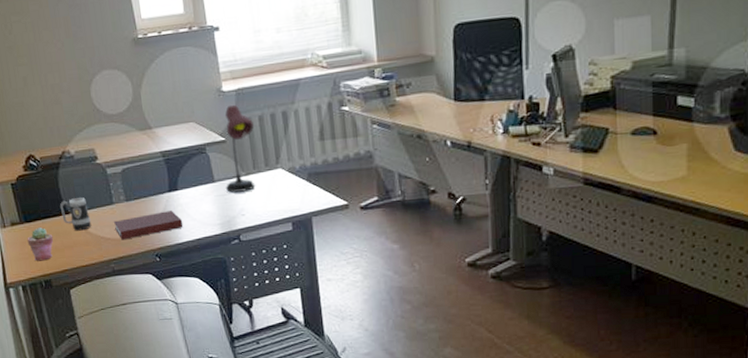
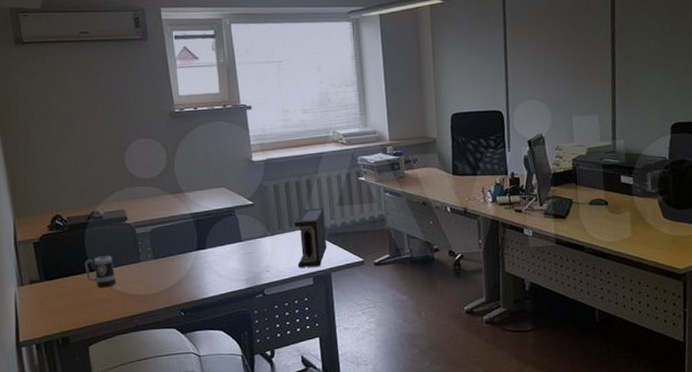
potted succulent: present [27,226,54,261] -> none [46,284,75,319]
notebook: present [113,211,184,240] -> none [139,268,210,296]
desk lamp: present [224,104,256,193] -> none [252,172,280,251]
speaker: none [270,143,306,212] -> present [294,207,327,268]

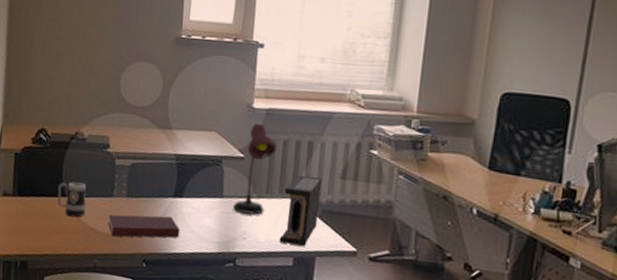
notebook: none [139,268,210,296] -> present [108,214,180,238]
desk lamp: none [252,172,280,251] -> present [233,123,277,215]

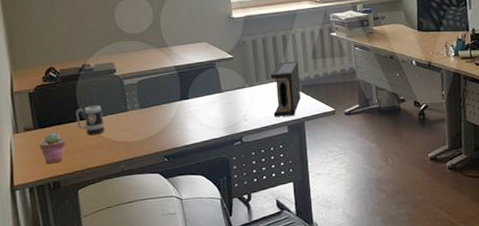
potted succulent: none [14,203,43,240] -> present [39,132,66,164]
notebook: present [108,214,180,238] -> none [126,117,192,143]
desk lamp: present [233,123,277,215] -> none [231,28,258,101]

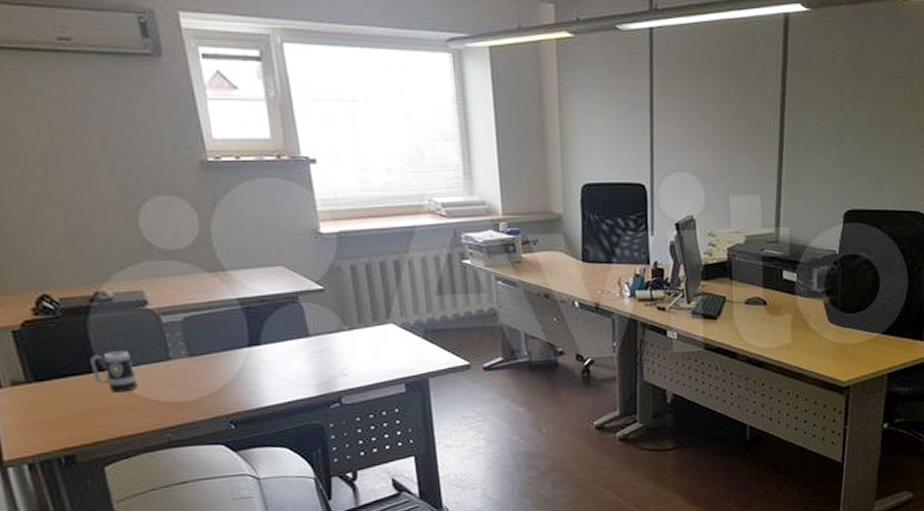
potted succulent: present [39,132,66,164] -> none [37,387,80,432]
speaker: present [271,61,301,117] -> none [379,296,422,371]

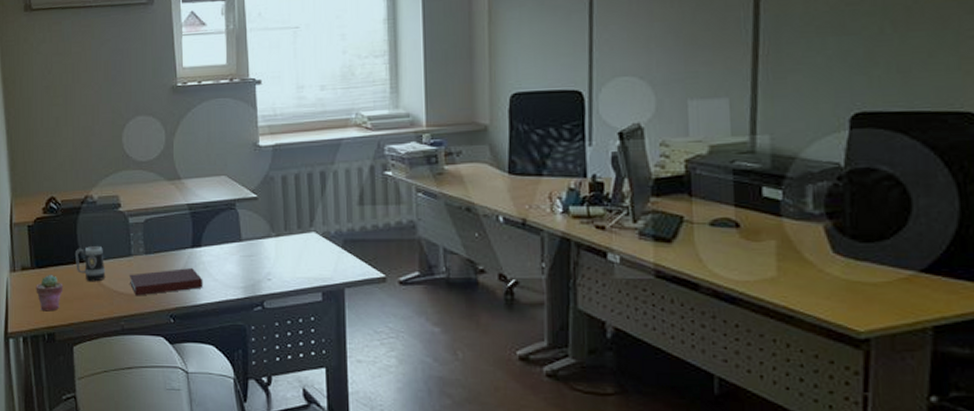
potted succulent: none [37,387,80,432] -> present [36,274,64,312]
notebook: none [169,369,268,404] -> present [129,268,203,296]

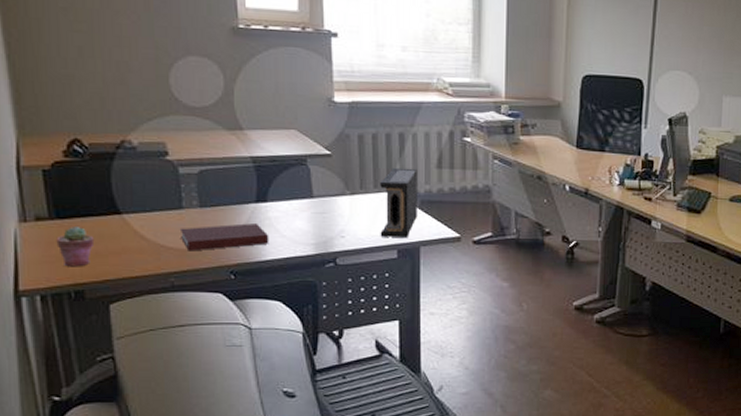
mug: present [74,246,106,282] -> none [108,197,150,236]
speaker: none [303,206,340,279] -> present [380,167,417,237]

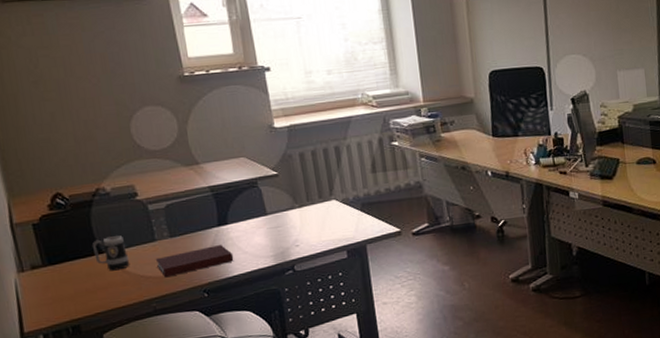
potted succulent: present [56,225,95,267] -> none [51,268,84,306]
mug: none [108,197,150,236] -> present [92,235,130,271]
speaker: present [380,167,417,237] -> none [324,175,360,241]

